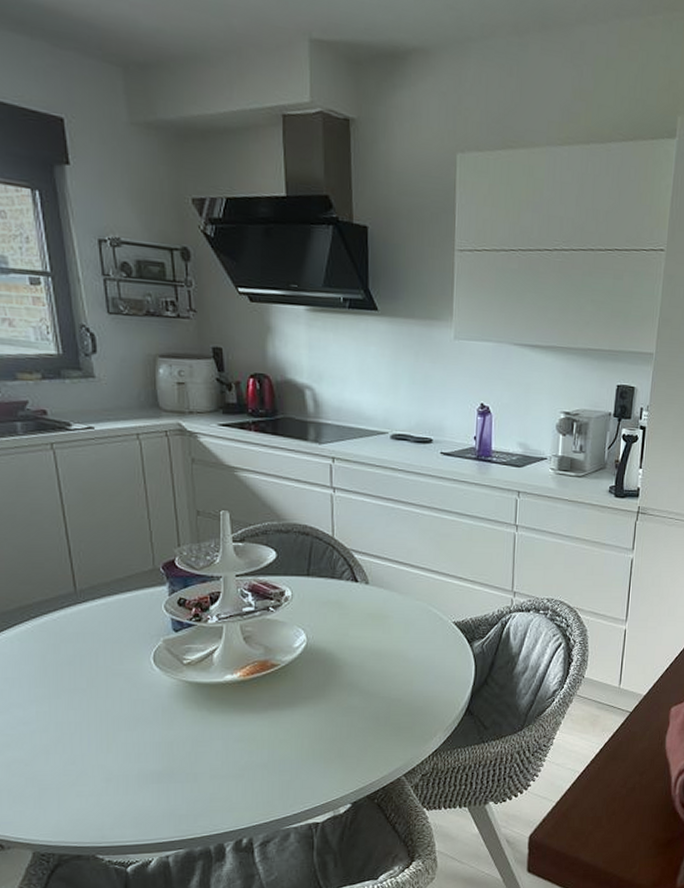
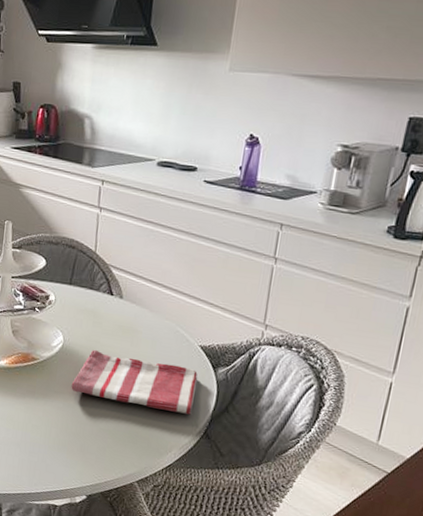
dish towel: none [321,643,455,695] -> present [71,349,198,415]

